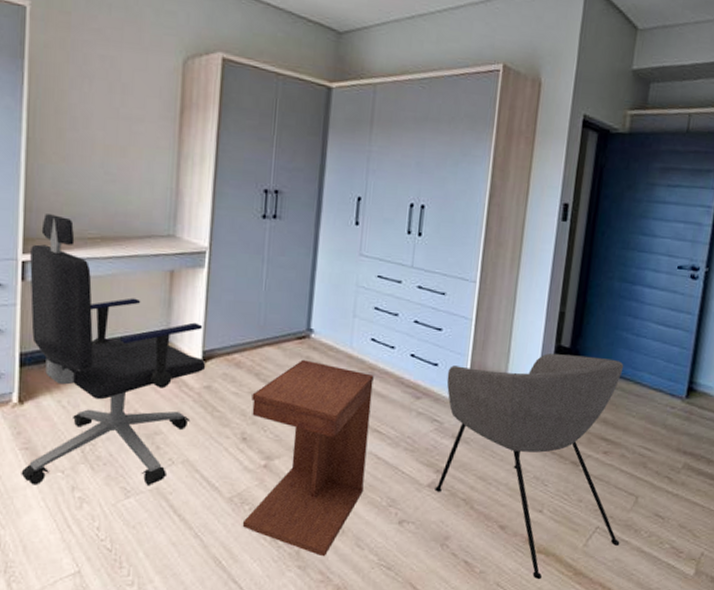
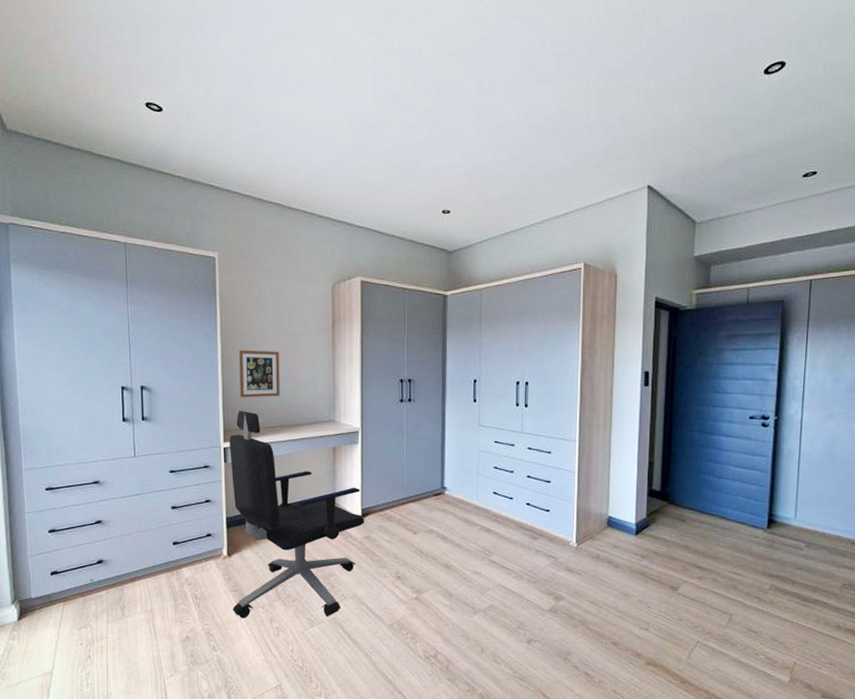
picture frame: none [49,133,107,199] -> present [239,350,280,398]
side table: present [242,359,374,557] -> none [401,512,498,671]
armchair: present [435,353,624,580] -> none [555,497,719,688]

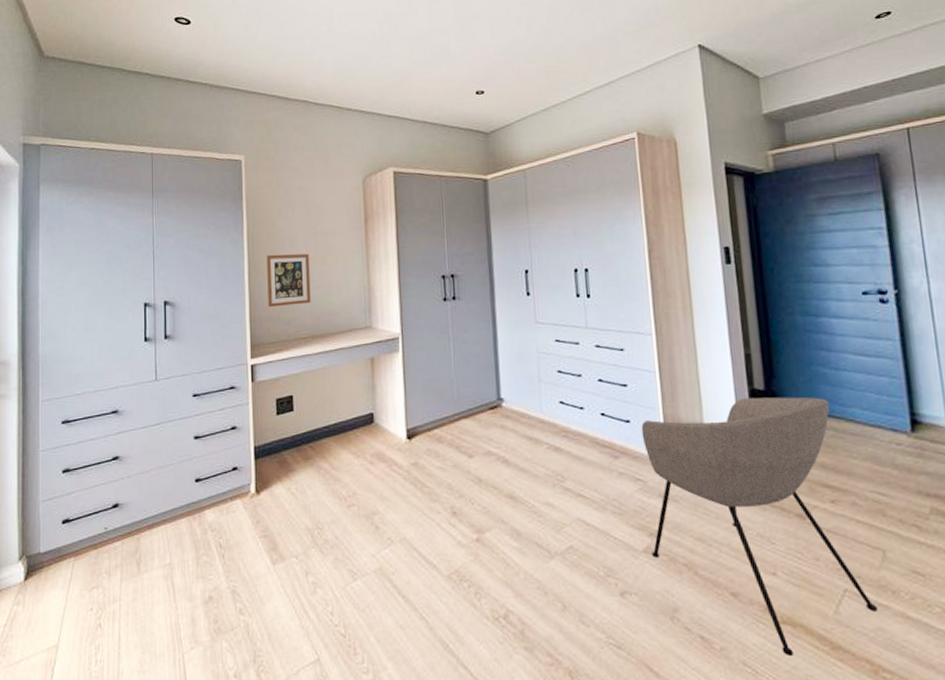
office chair: present [229,411,365,619] -> none [257,322,411,572]
armchair: none [555,497,719,688] -> present [641,396,878,657]

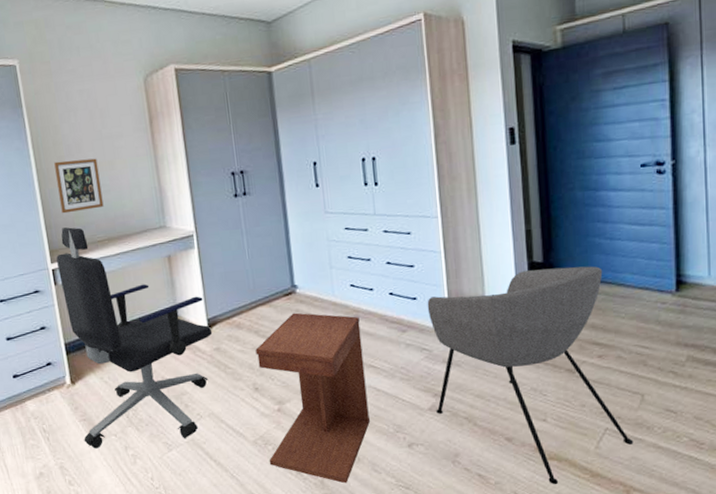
office chair: none [257,322,411,572] -> present [56,227,213,449]
side table: none [456,429,579,636] -> present [255,312,371,484]

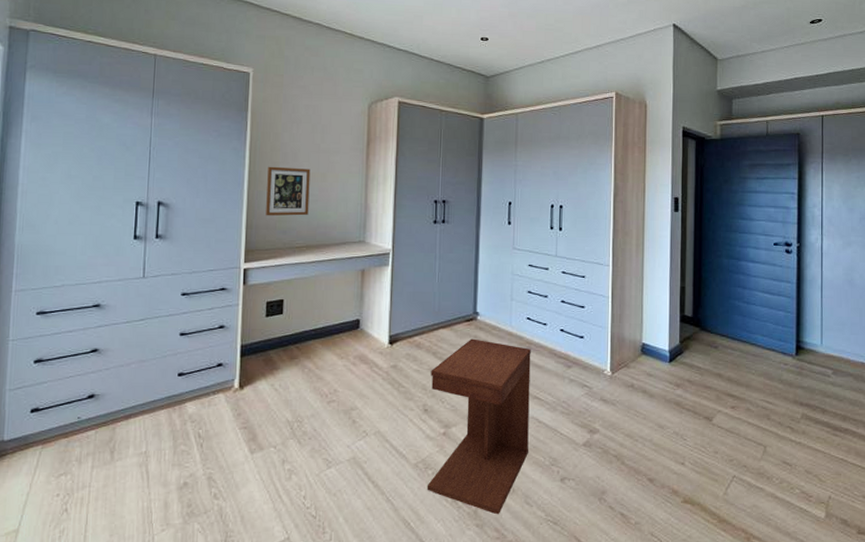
office chair: present [56,227,213,449] -> none [240,230,392,460]
armchair: present [427,266,634,485] -> none [590,323,756,529]

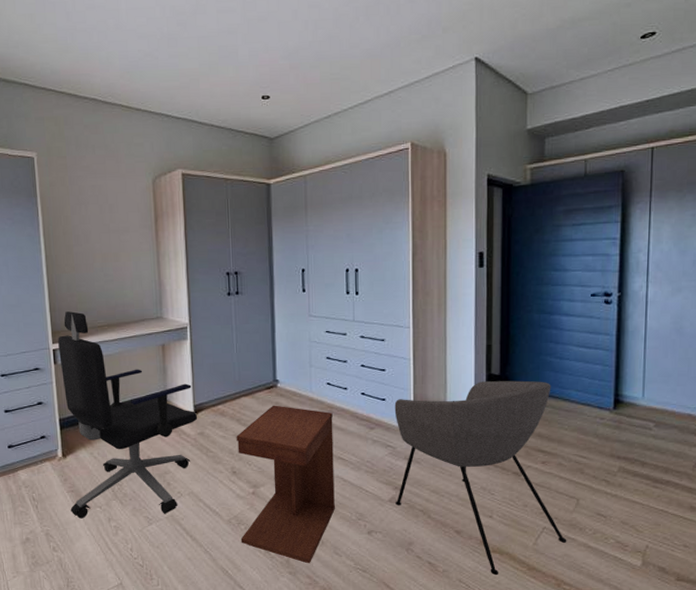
office chair: none [240,230,392,460] -> present [58,311,198,519]
picture frame: present [266,166,311,216] -> none [63,249,106,299]
armchair: none [590,323,756,529] -> present [394,380,567,576]

